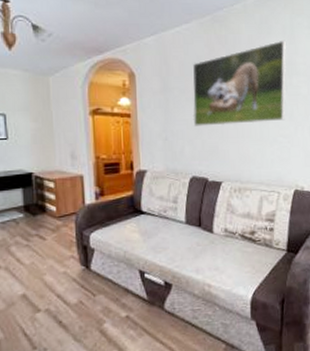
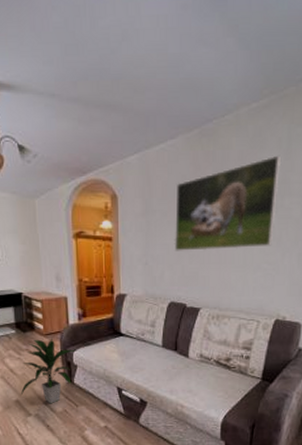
indoor plant: none [28,220,94,296] -> present [20,338,77,404]

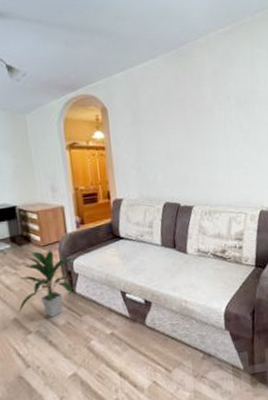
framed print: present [174,155,282,251] -> none [161,70,250,156]

